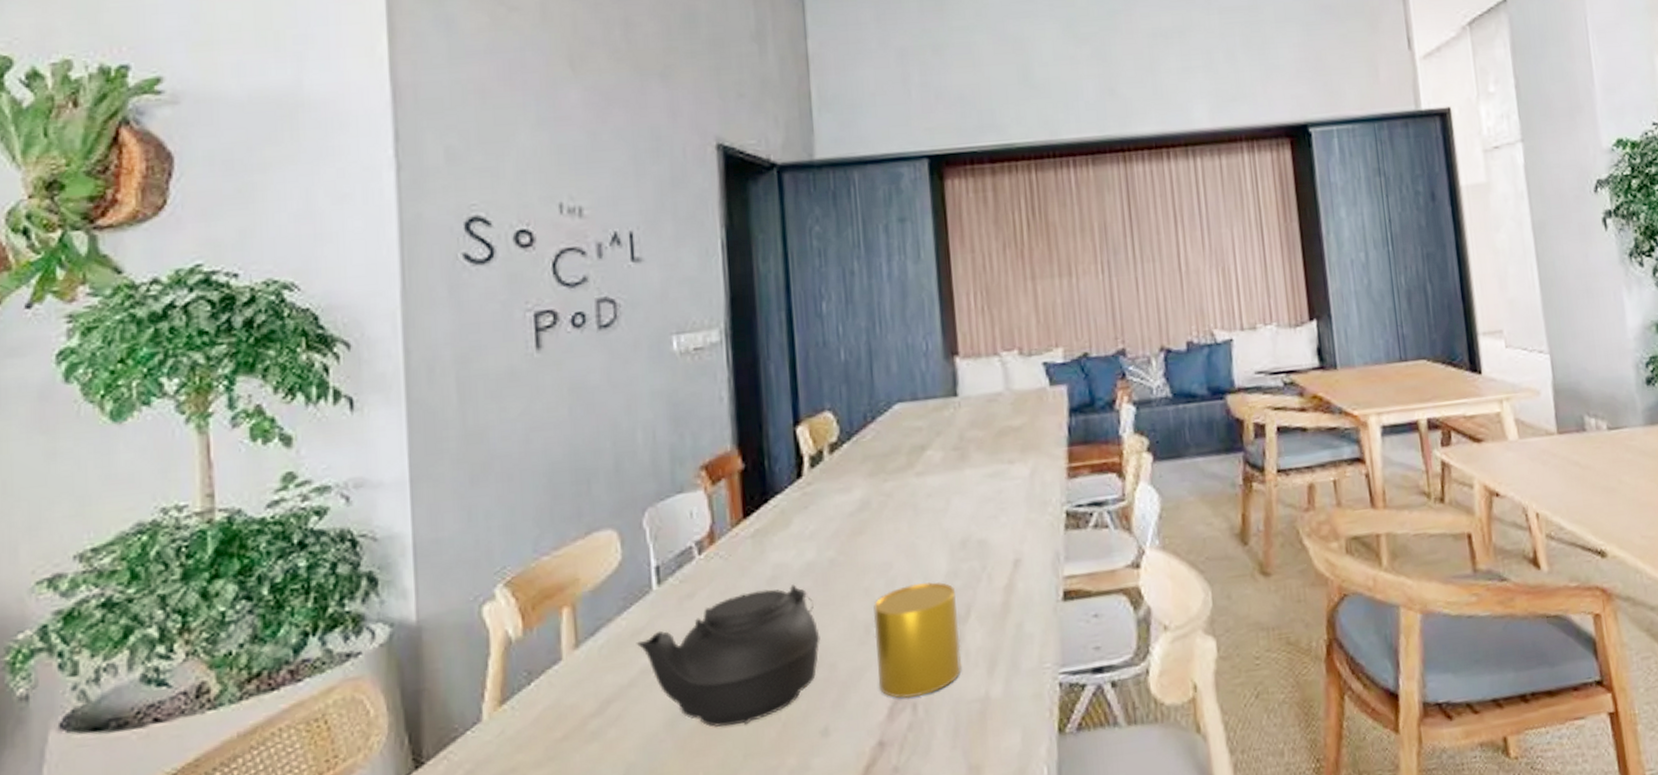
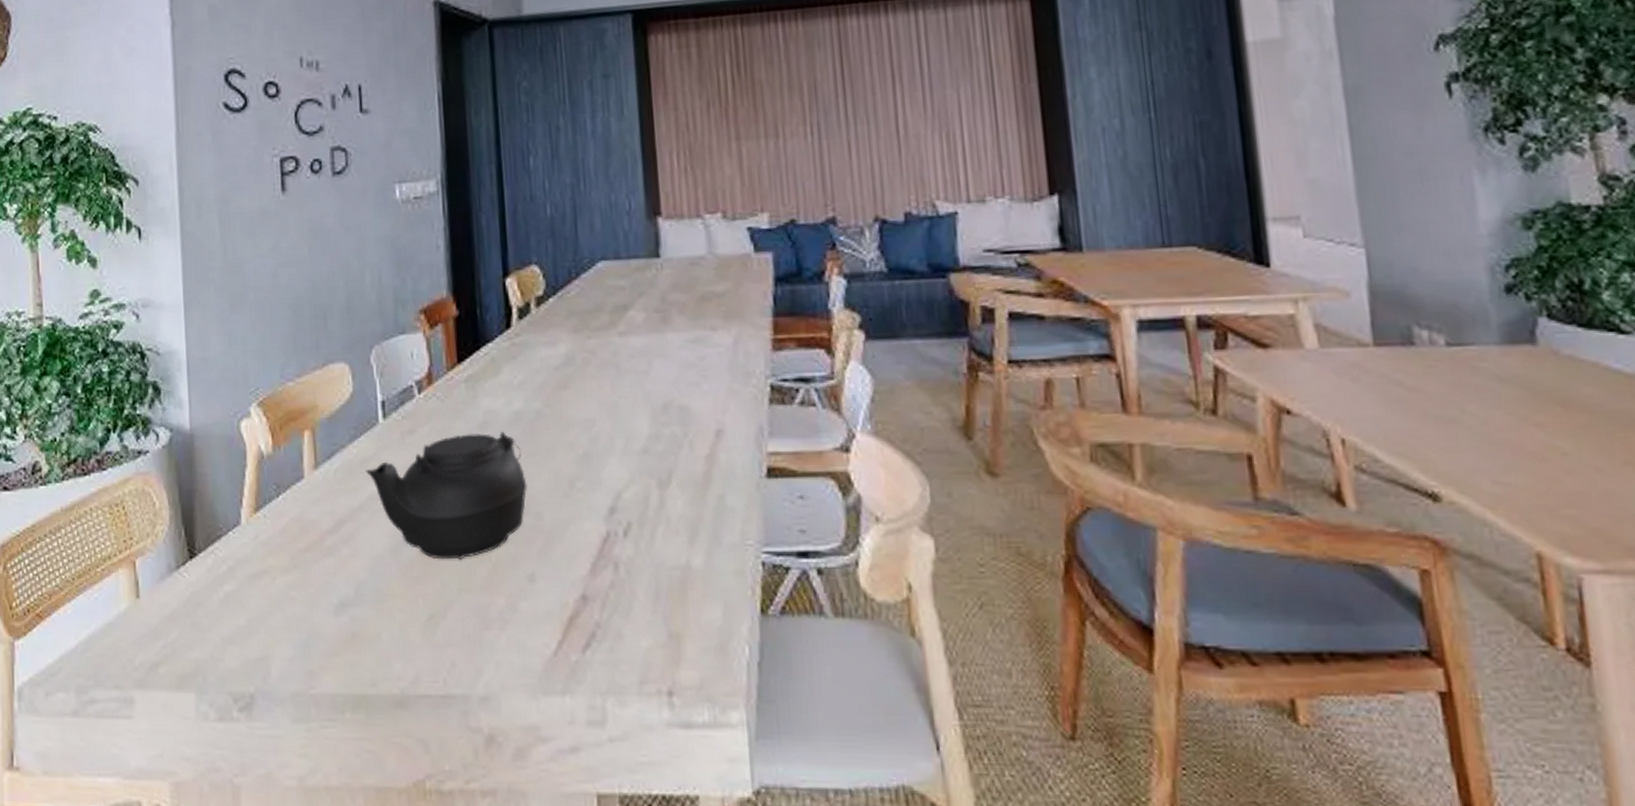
cup: present [873,581,961,699] -> none [577,443,662,557]

